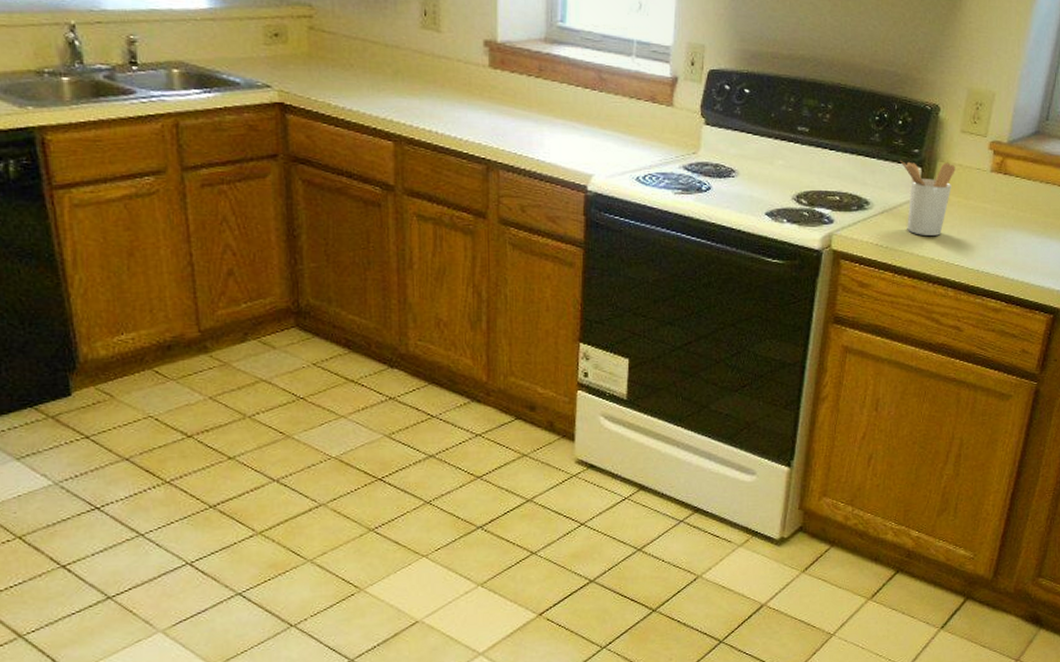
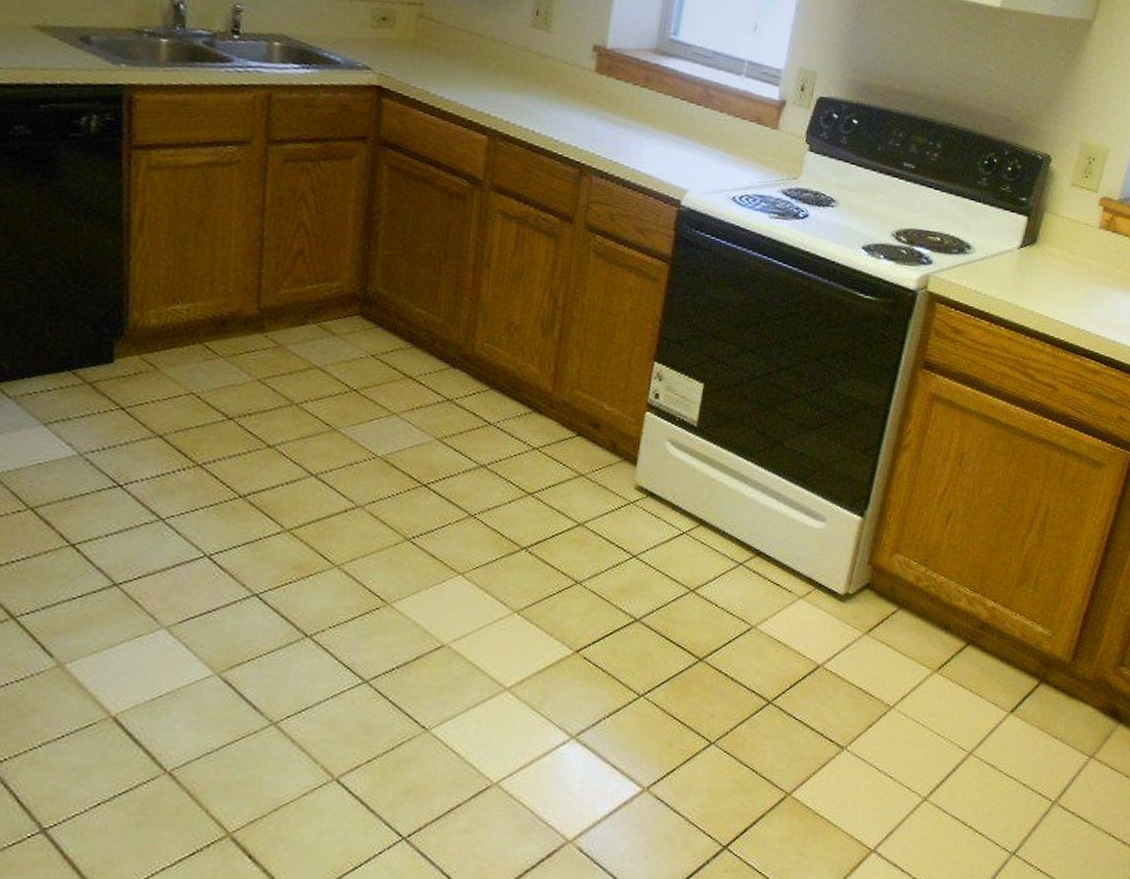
utensil holder: present [900,161,955,236] -> none [1006,208,1063,288]

